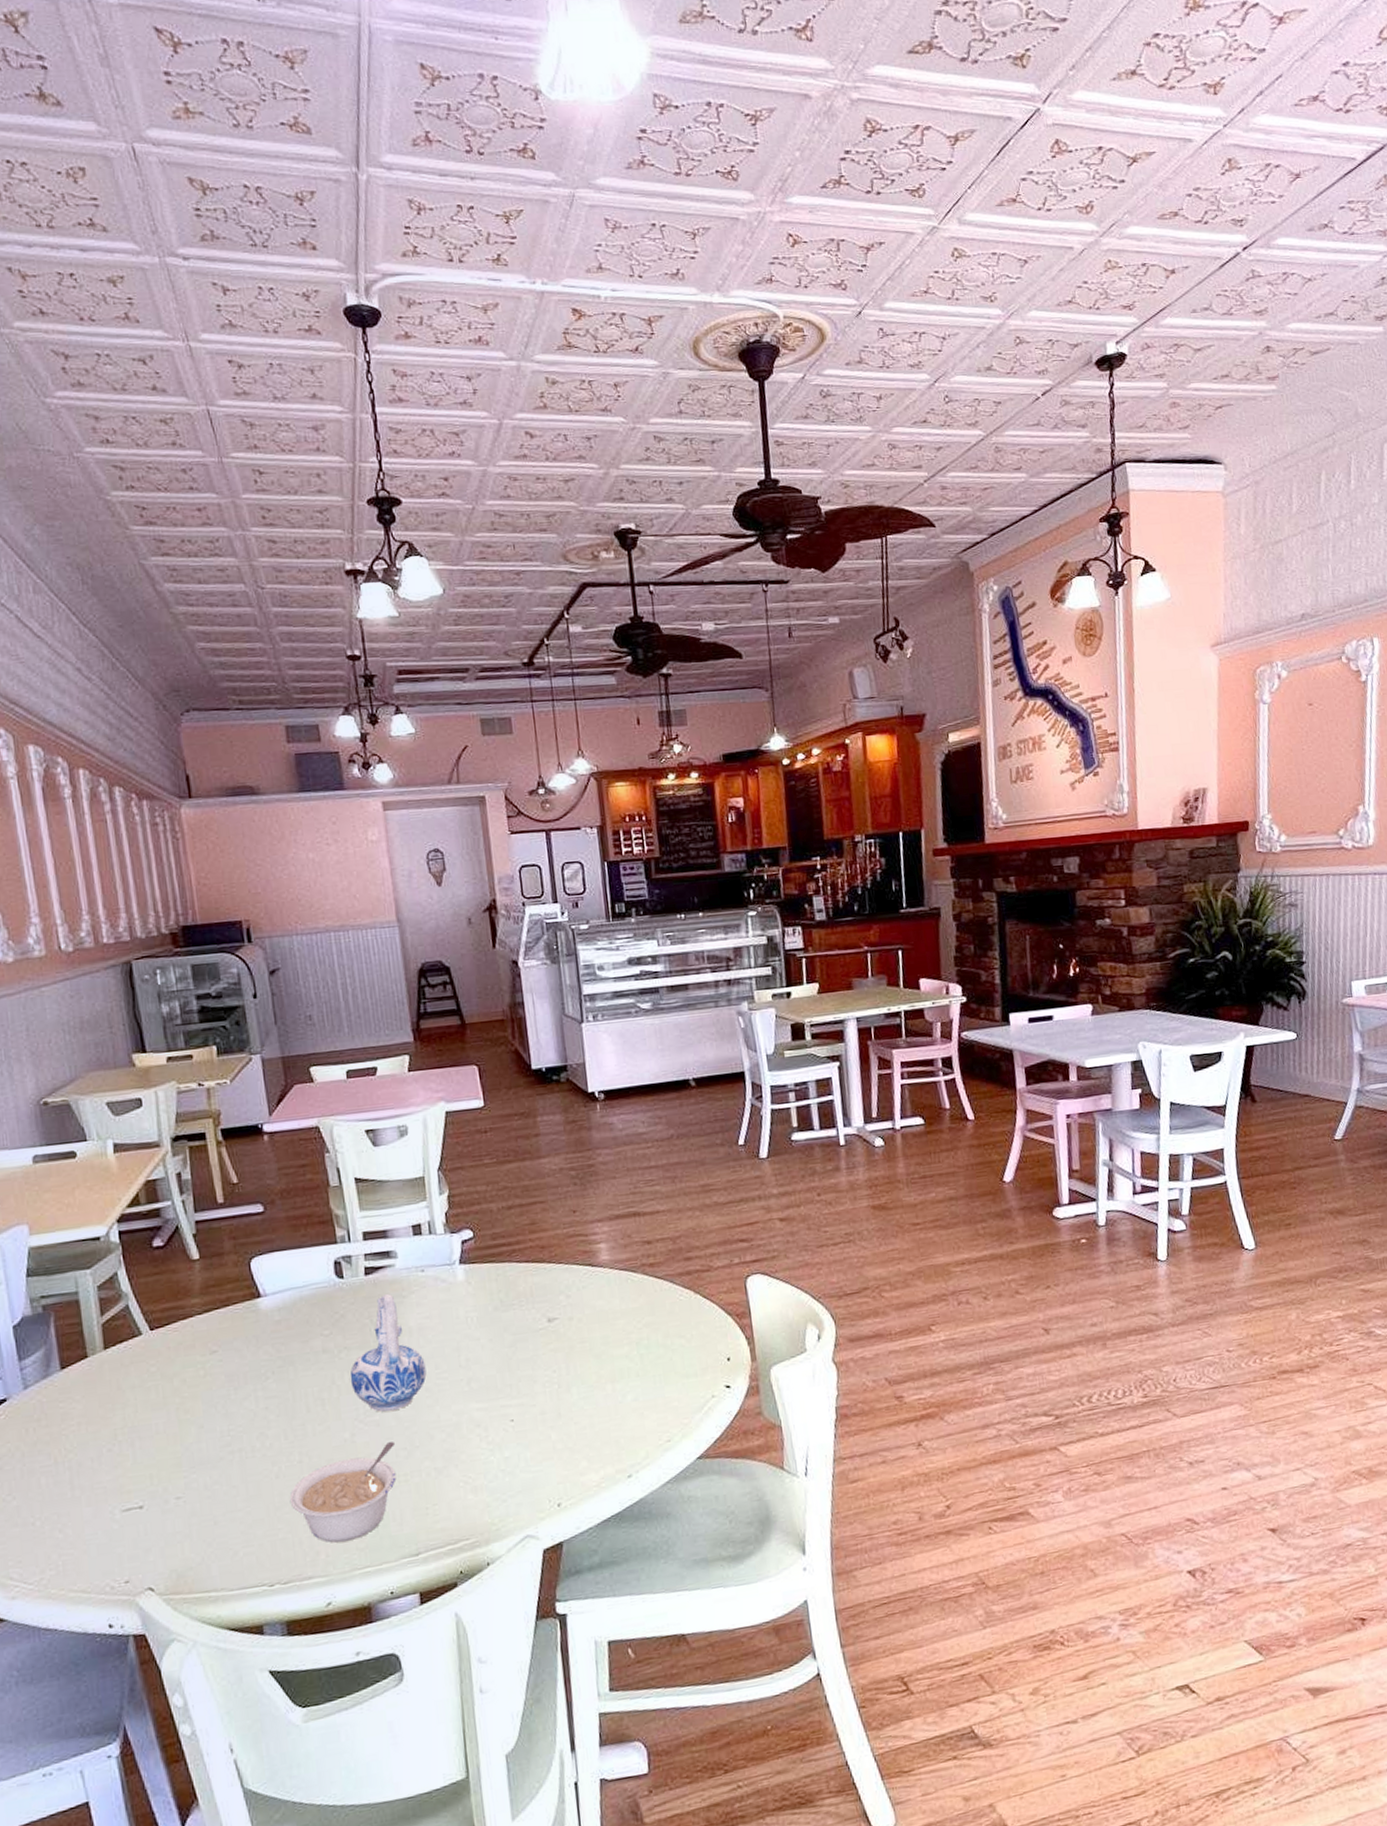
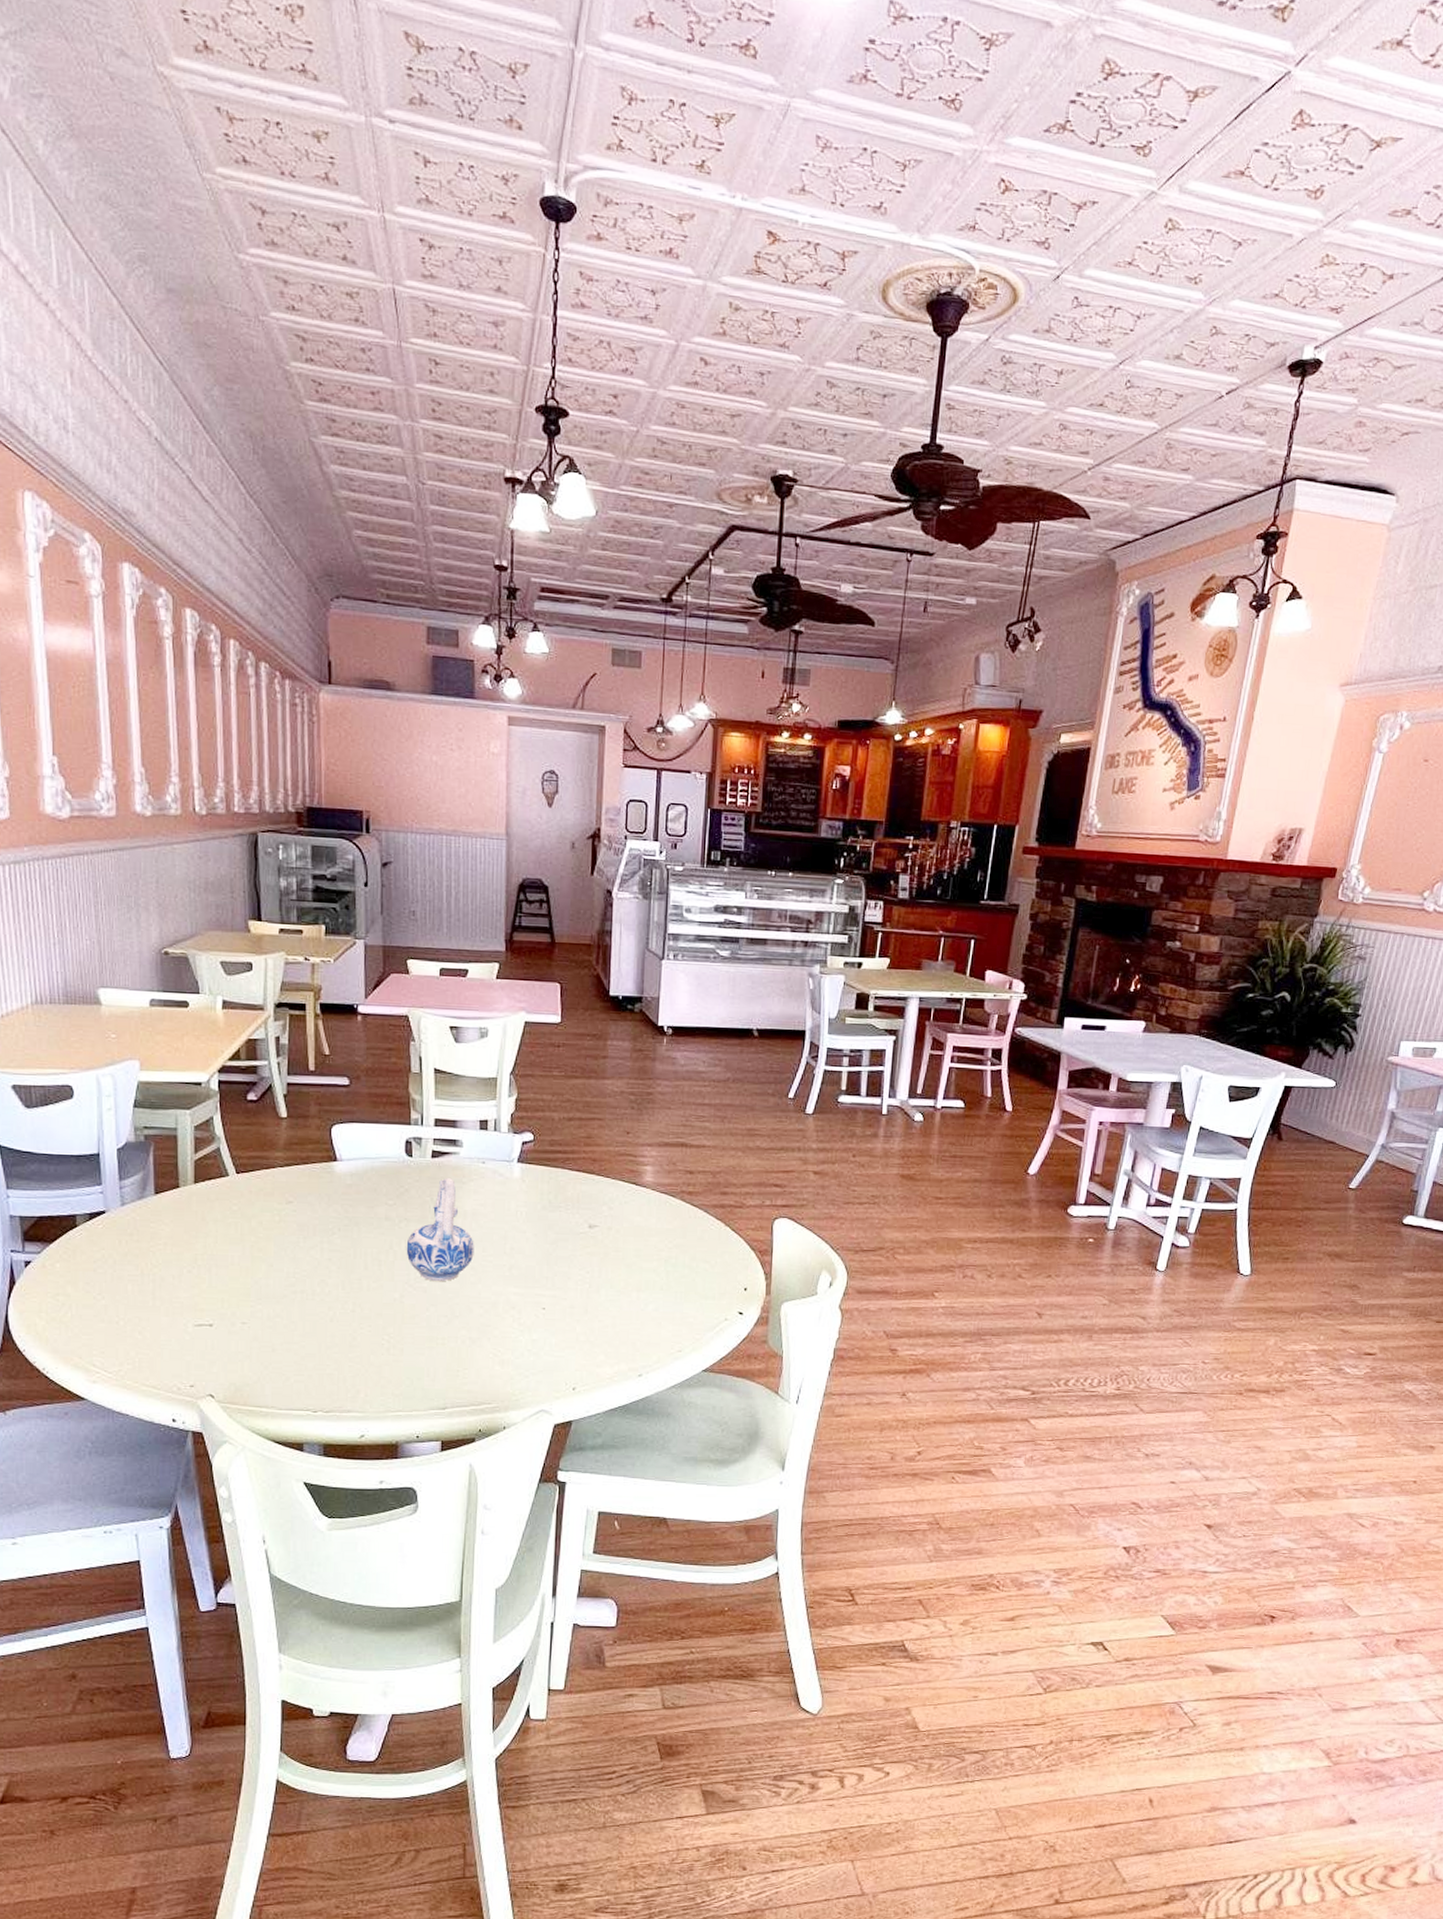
legume: present [289,1442,397,1543] -> none [339,1308,438,1386]

